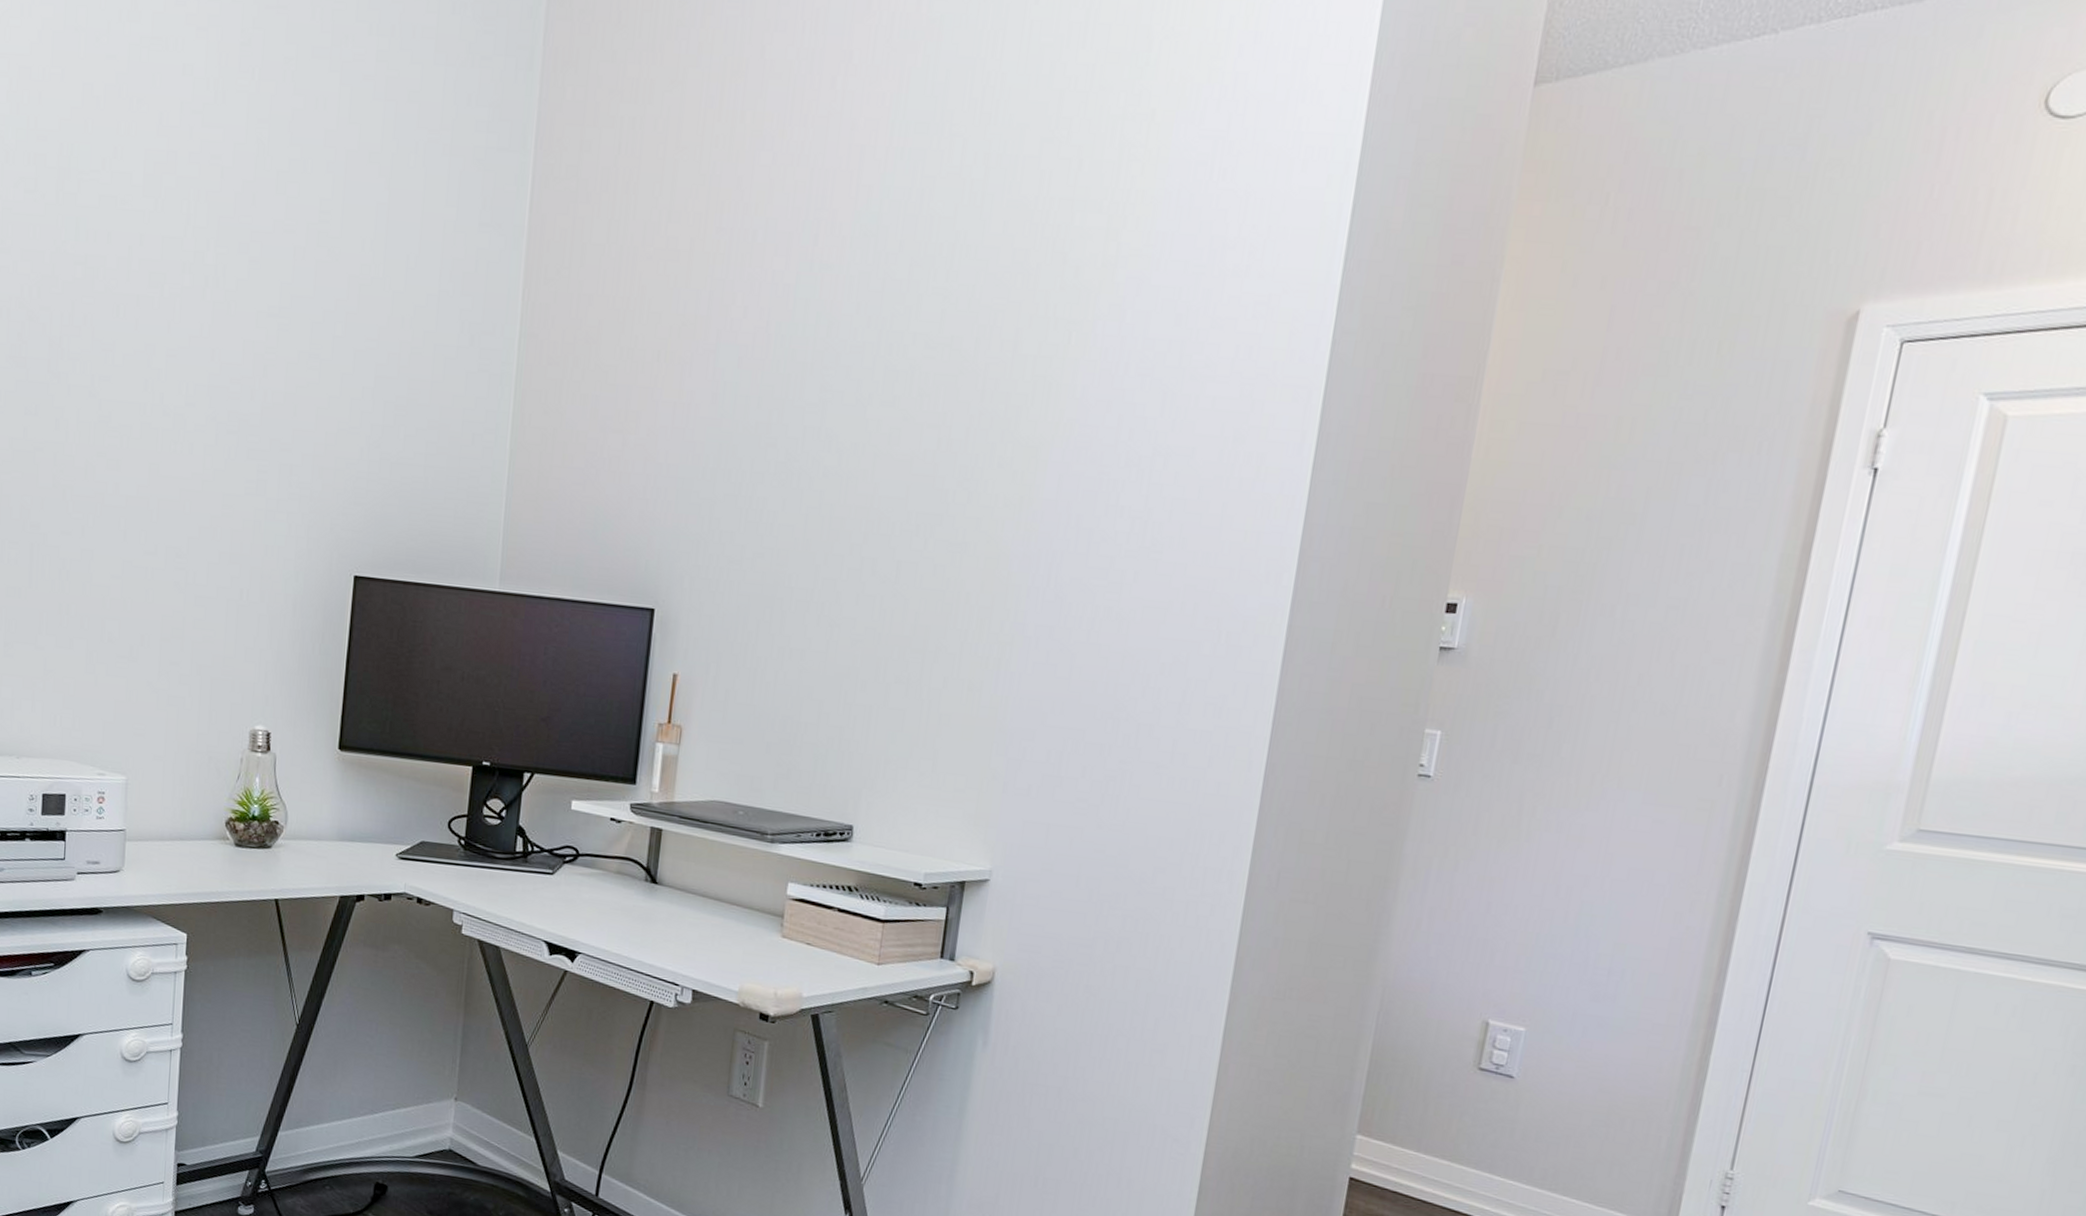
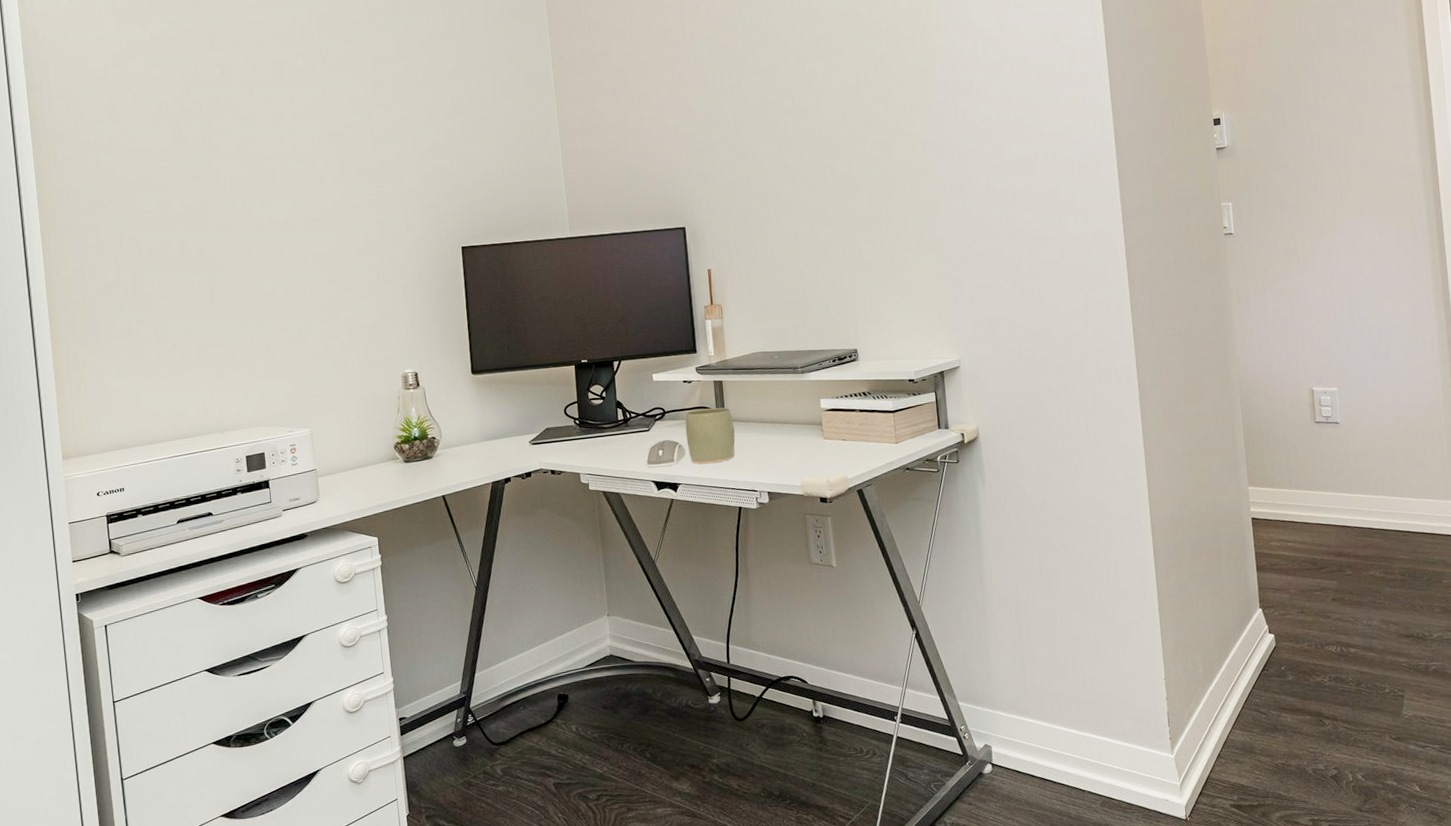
computer mouse: none [540,891,596,927] -> present [645,440,687,468]
mug: none [599,860,667,937] -> present [685,407,736,465]

